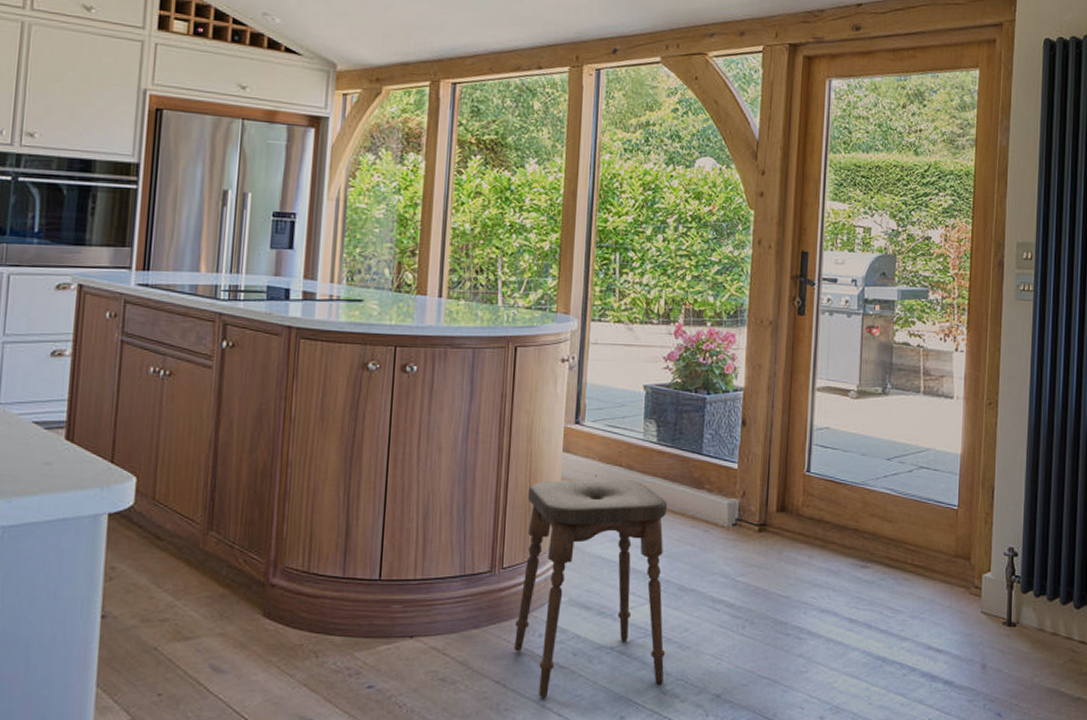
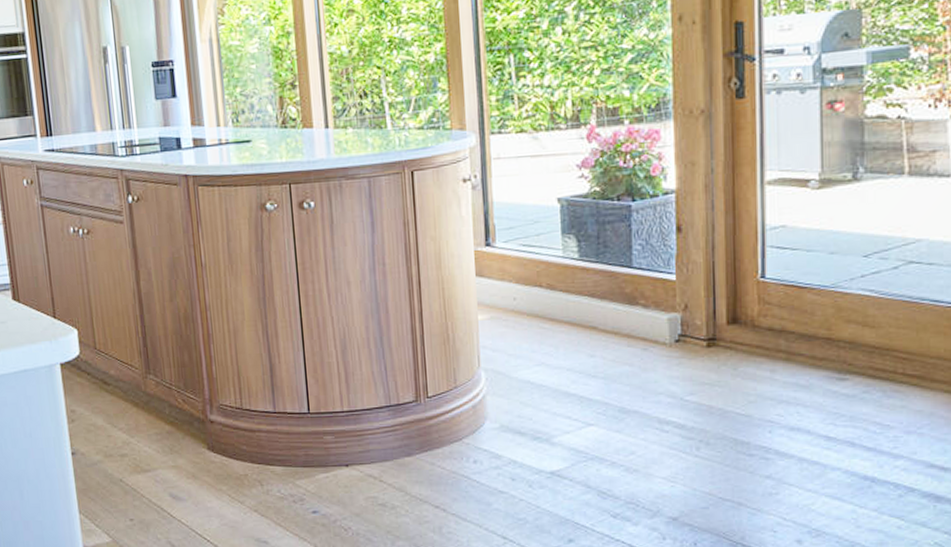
stool: present [514,478,668,697] -> none [444,300,612,521]

